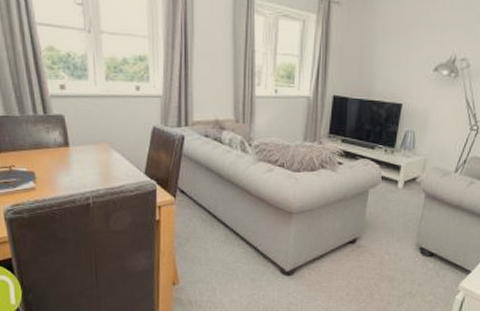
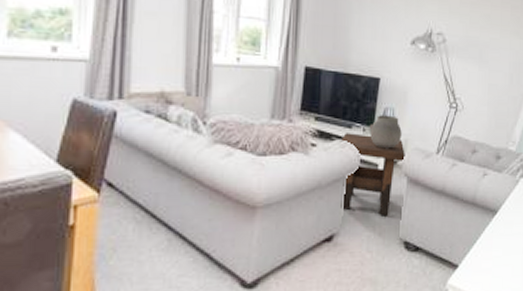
side table: none [363,153,424,225] -> present [340,133,405,216]
ceramic pot: none [390,137,422,168] -> present [369,115,402,149]

